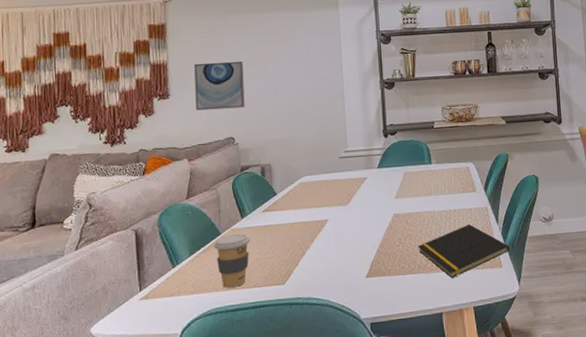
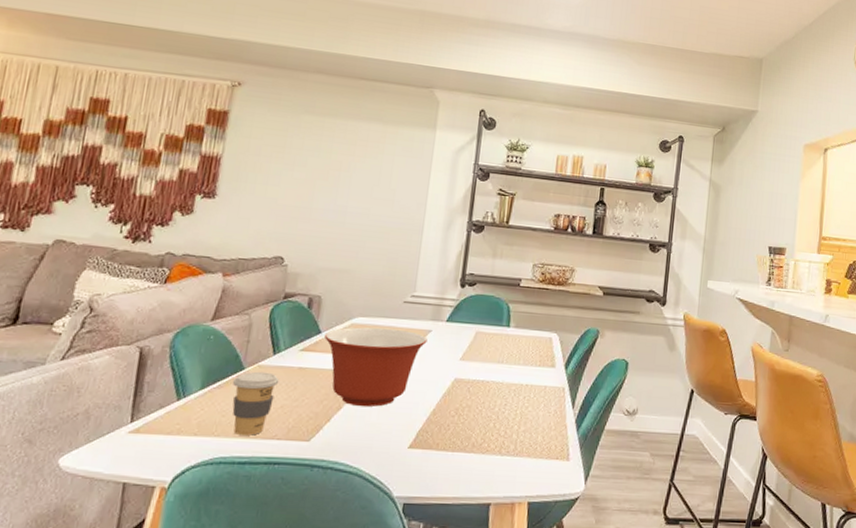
wall art: present [194,61,245,111] -> none [245,163,312,225]
mixing bowl: none [279,181,365,250] -> present [323,327,428,407]
notepad: present [418,223,510,279] -> none [476,403,583,465]

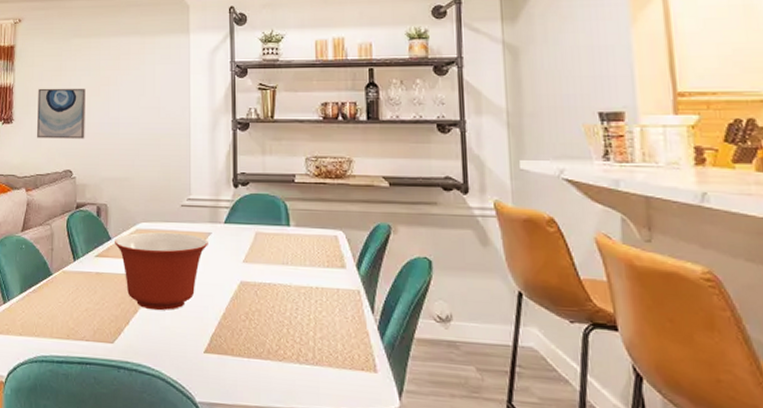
coffee cup: present [232,371,280,436] -> none [43,277,82,337]
wall art: none [245,163,312,225] -> present [37,88,86,139]

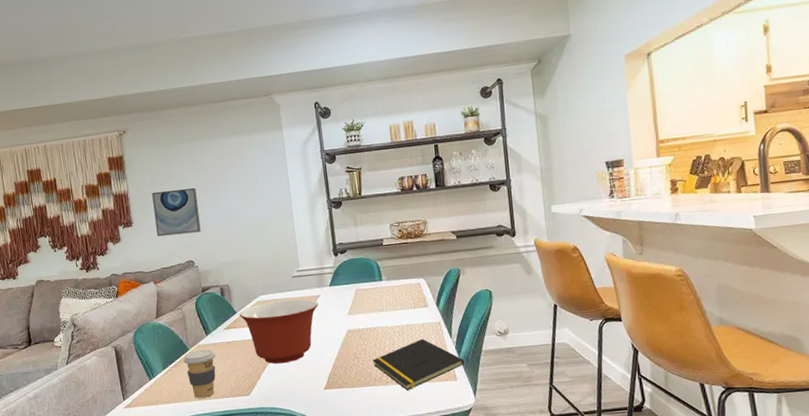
coffee cup: none [43,277,82,337] -> present [182,349,216,398]
notepad: none [268,308,389,375] -> present [372,338,465,391]

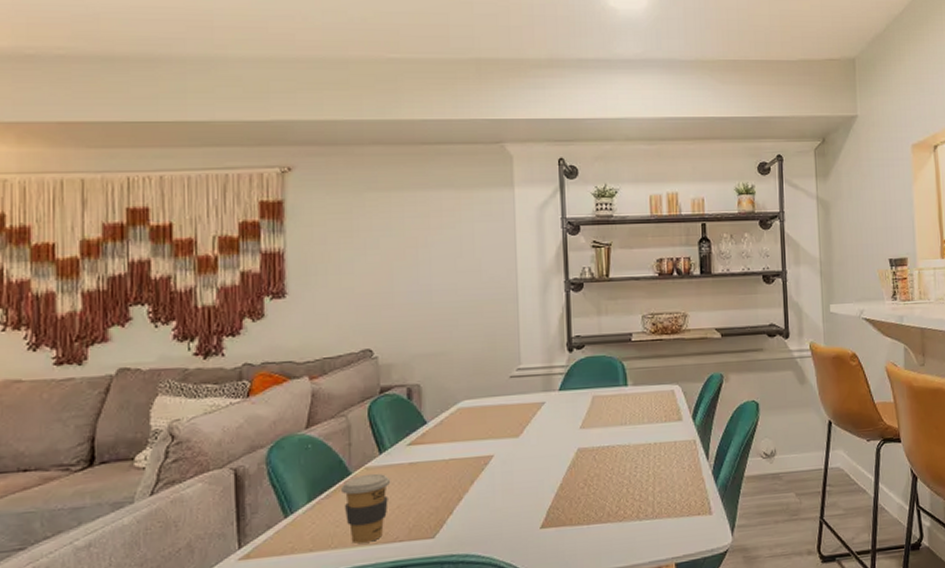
wall art: present [152,187,201,237] -> none [321,251,388,314]
mixing bowl: present [238,299,318,364] -> none [430,406,542,494]
notepad: present [372,338,465,391] -> none [607,460,723,529]

